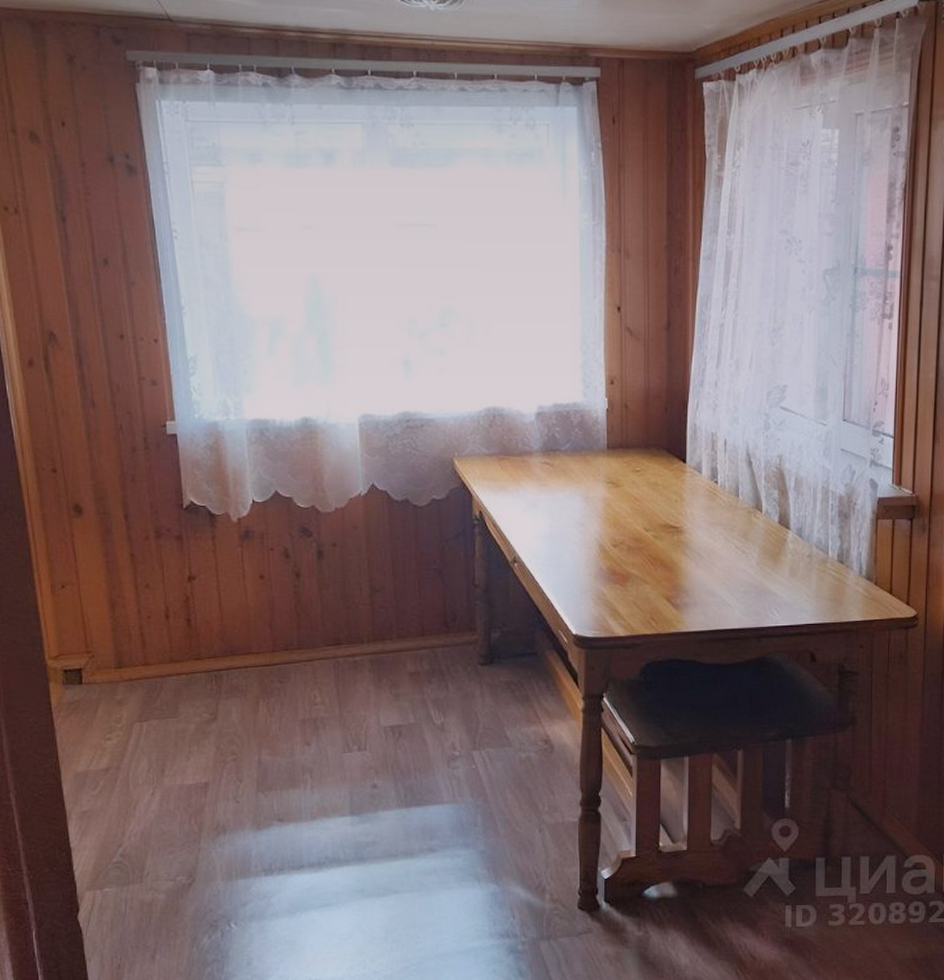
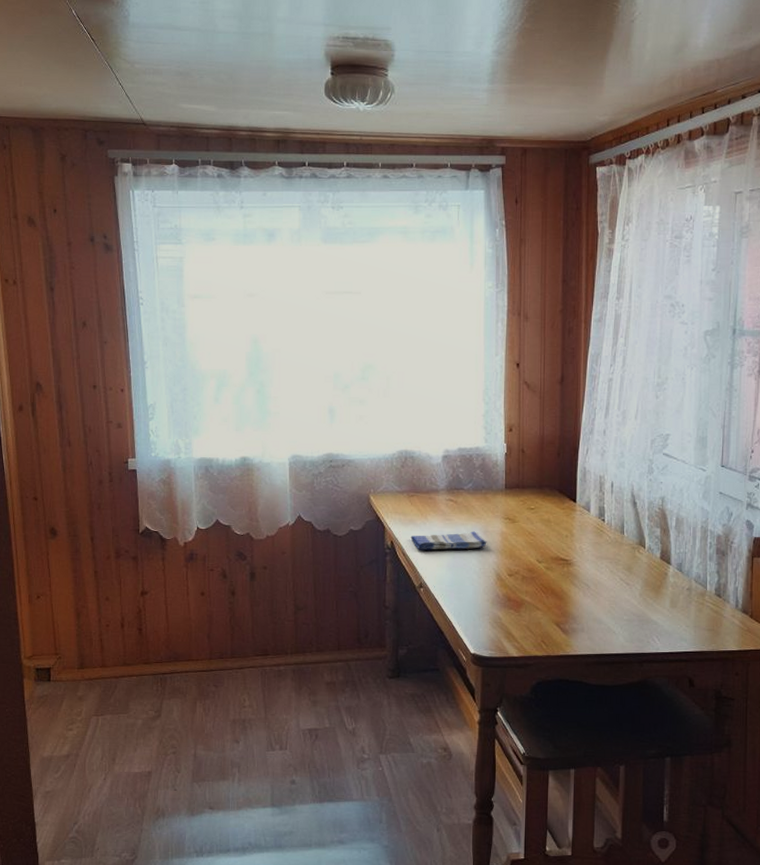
dish towel: none [501,498,588,520] -> present [410,531,487,550]

